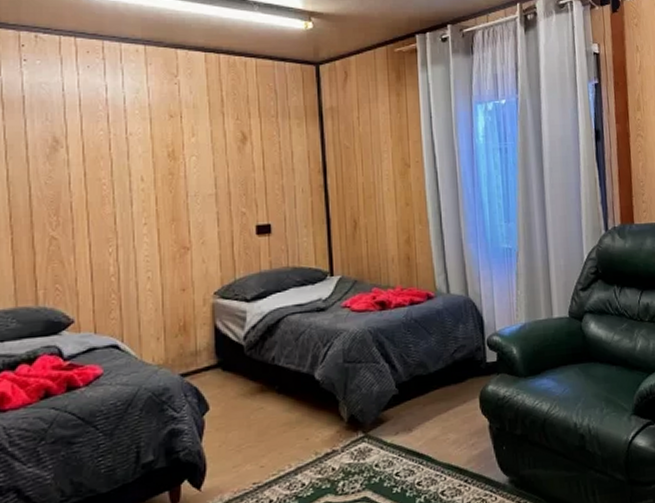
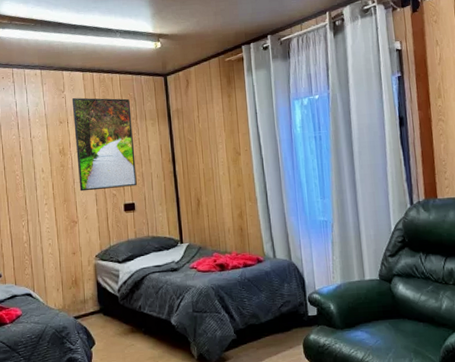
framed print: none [188,85,275,208] -> present [71,97,137,192]

